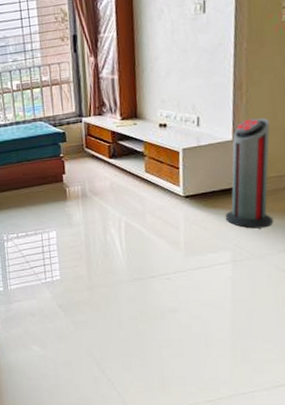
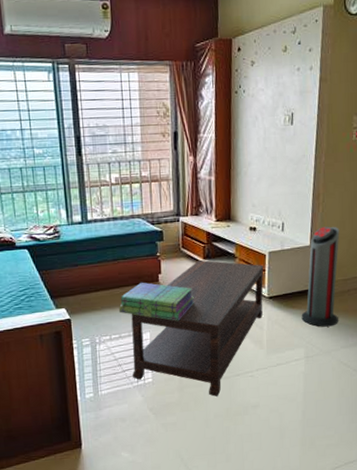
stack of books: none [24,182,101,221] -> present [118,282,194,321]
coffee table: none [36,159,178,298] -> present [131,259,264,397]

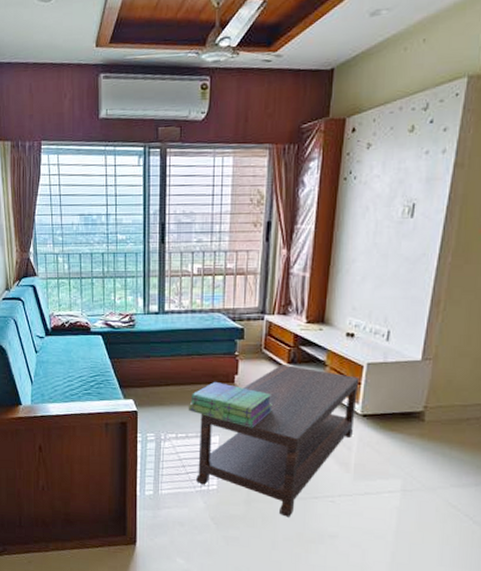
air purifier: present [301,226,340,327] -> none [401,340,463,459]

